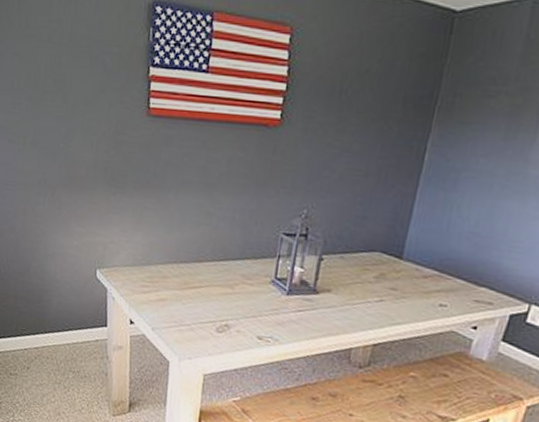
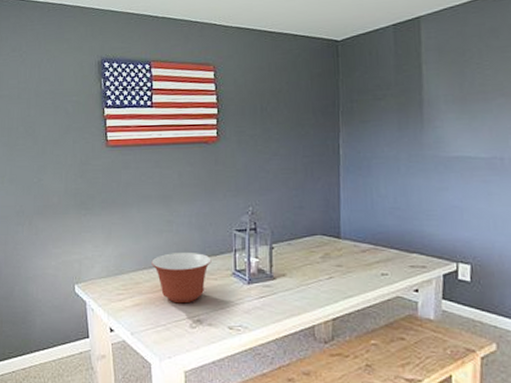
mixing bowl: none [183,249,251,306] -> present [151,253,212,304]

